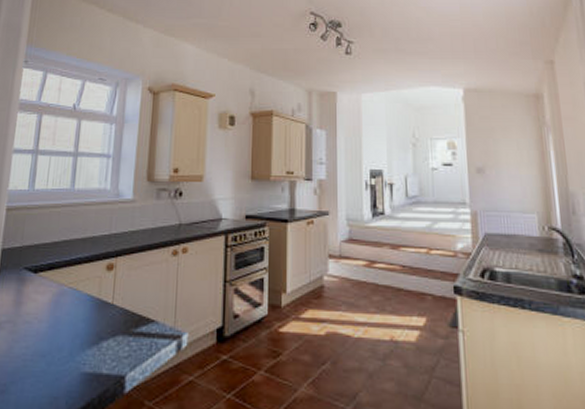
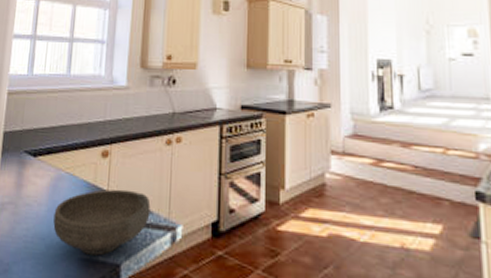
bowl: none [54,301,156,369] -> present [53,189,151,256]

